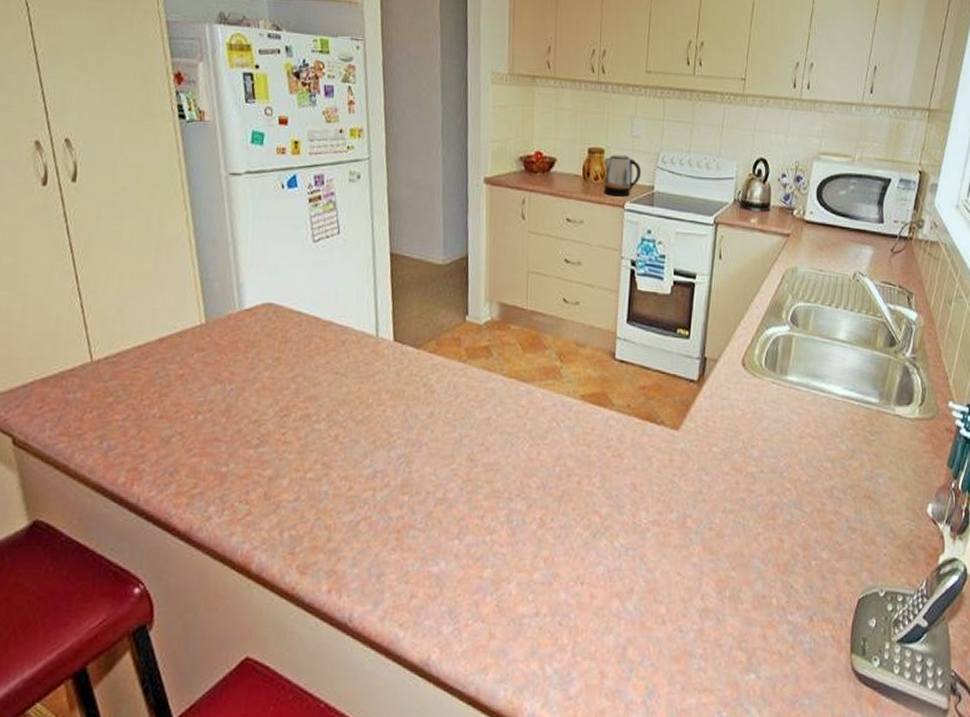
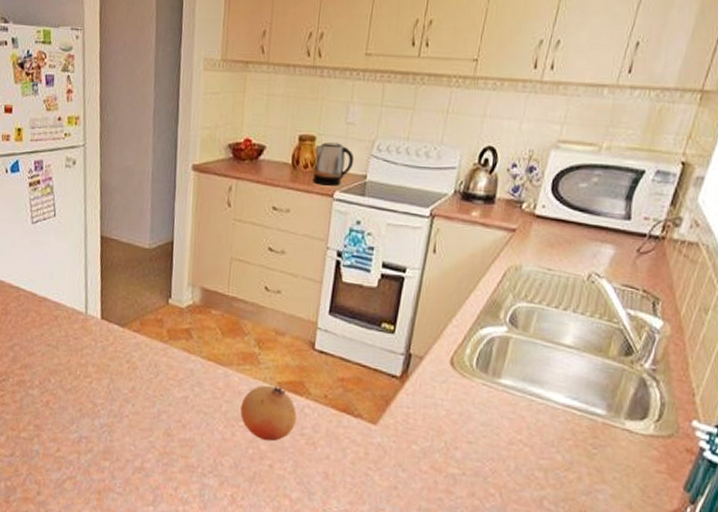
fruit: none [544,399,602,457] -> present [239,385,297,442]

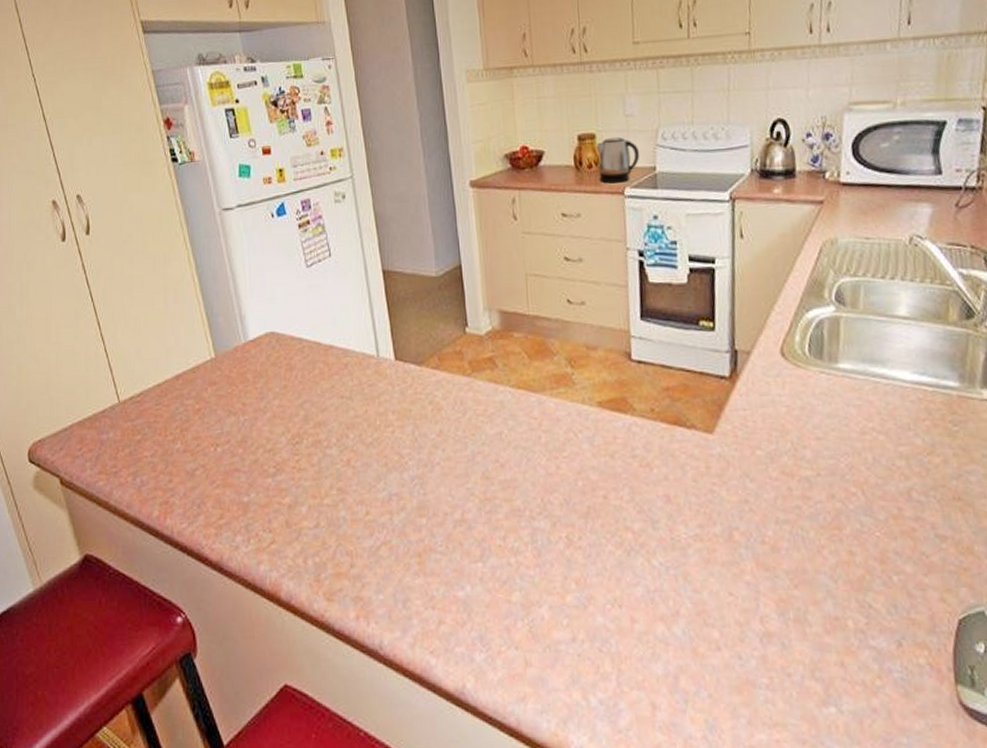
fruit: present [239,385,297,442] -> none [561,406,625,469]

